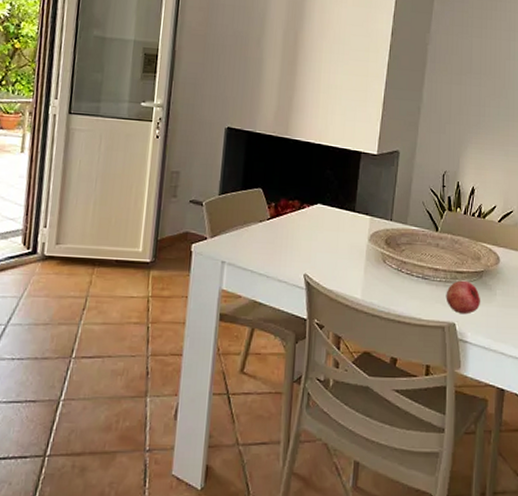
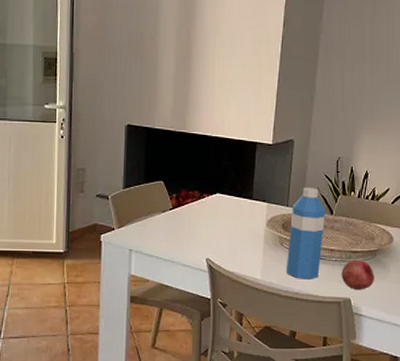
water bottle: none [389,201,430,301] -> present [287,187,325,280]

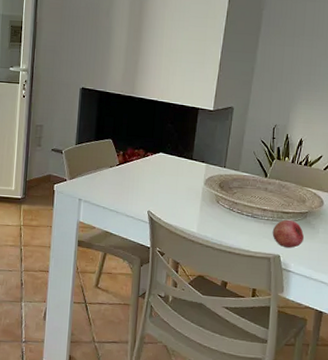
water bottle: present [287,187,325,280] -> none [221,150,260,236]

